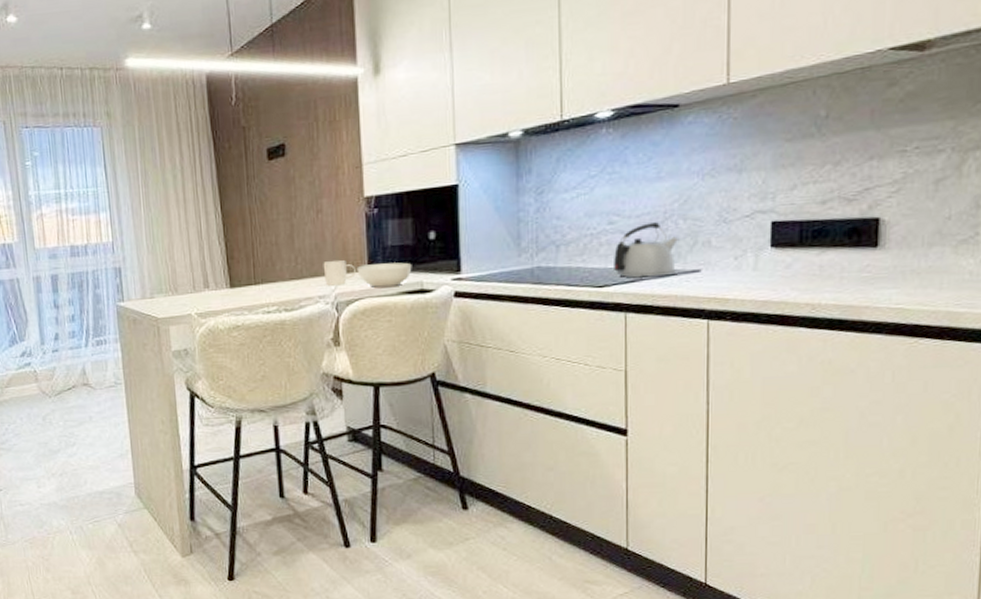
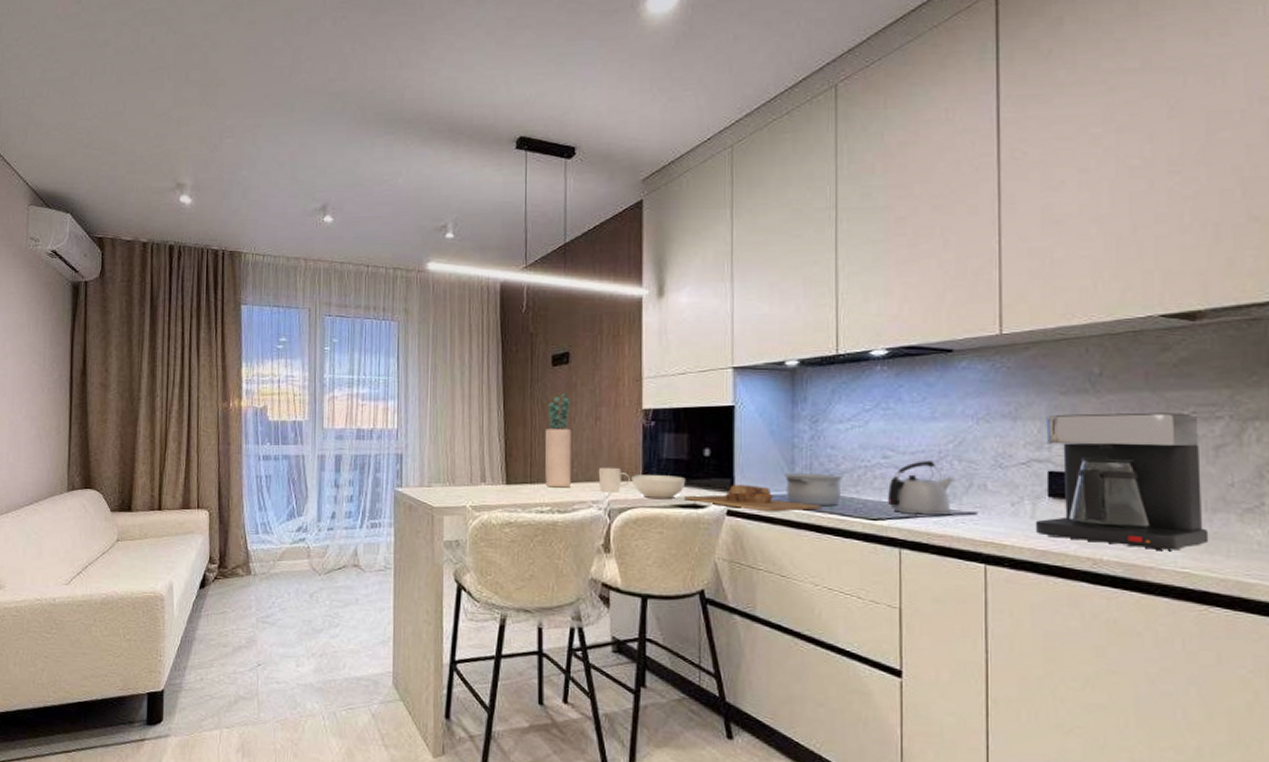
vase: none [265,183,296,287] -> present [544,389,572,488]
cutting board: none [411,264,548,290] -> present [684,483,822,513]
cooking pot: none [511,245,570,279] -> present [784,473,844,507]
coffee maker: none [757,149,924,289] -> present [1035,412,1209,550]

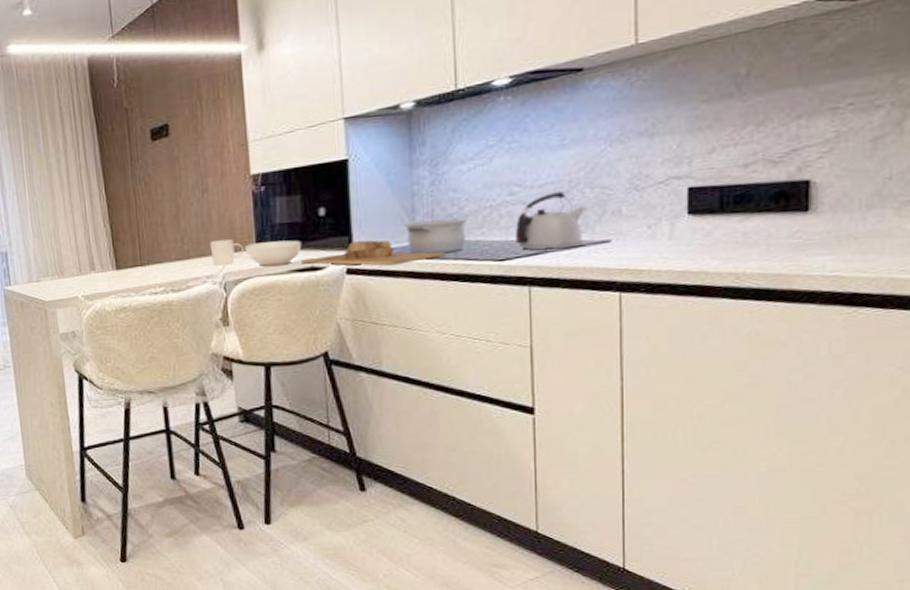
vase: present [544,389,572,488] -> none [150,163,183,268]
coffee maker: present [1035,412,1209,550] -> none [673,106,862,257]

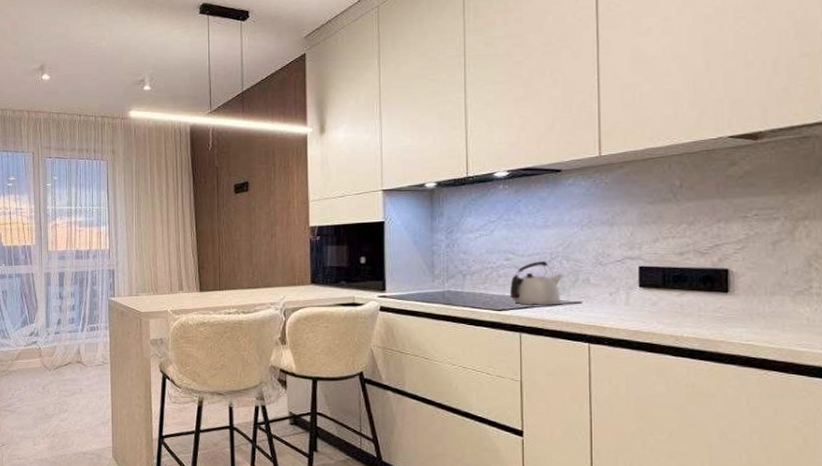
mug: present [209,238,244,266] -> none [275,275,301,295]
bowl: present [245,240,302,267] -> none [302,280,346,300]
cutting board: present [301,240,446,267] -> none [345,285,457,307]
cooking pot: present [405,218,468,254] -> none [426,275,474,301]

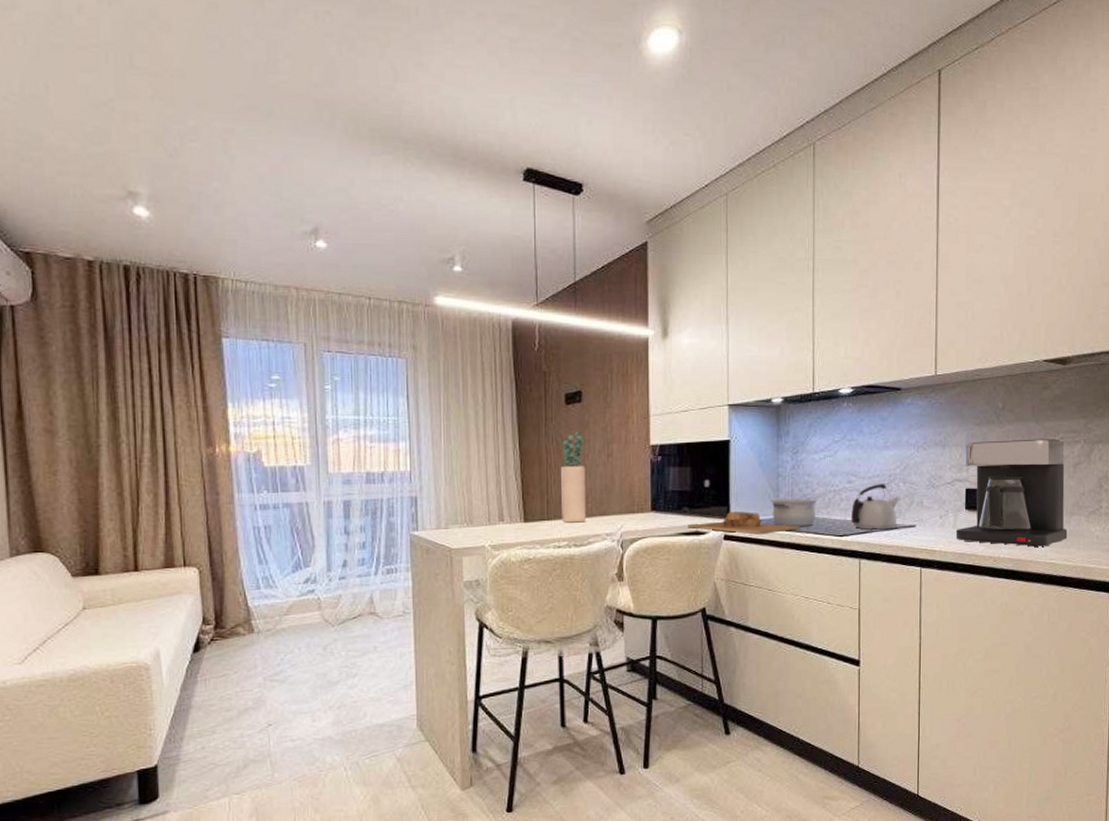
vase: none [230,212,252,293] -> present [560,427,586,523]
cutting board: none [345,285,457,307] -> present [688,510,800,535]
cooking pot: none [426,275,474,301] -> present [771,499,818,527]
coffee maker: none [628,216,768,327] -> present [955,439,1068,547]

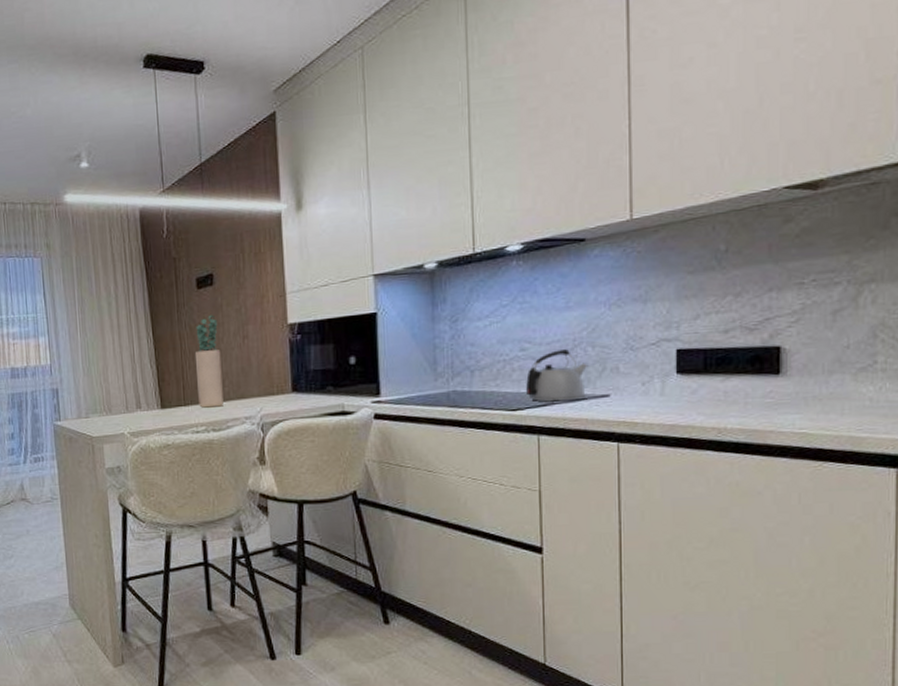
cutting board: present [688,510,800,535] -> none [333,387,464,413]
cooking pot: present [771,499,818,527] -> none [427,370,484,403]
coffee maker: present [955,439,1068,547] -> none [664,282,825,414]

